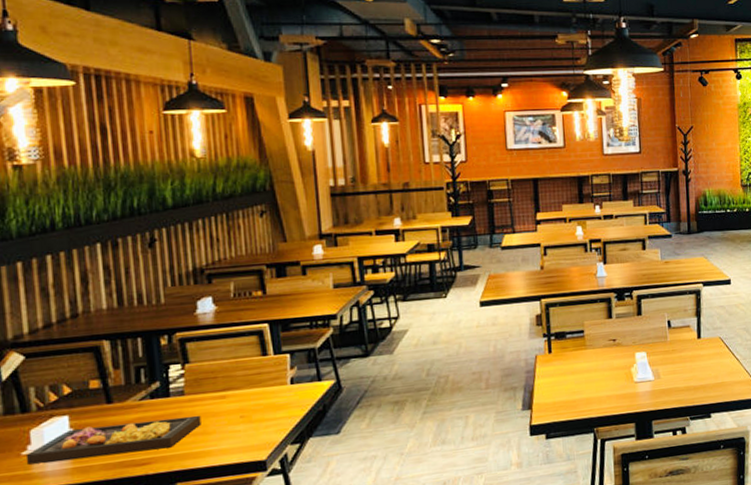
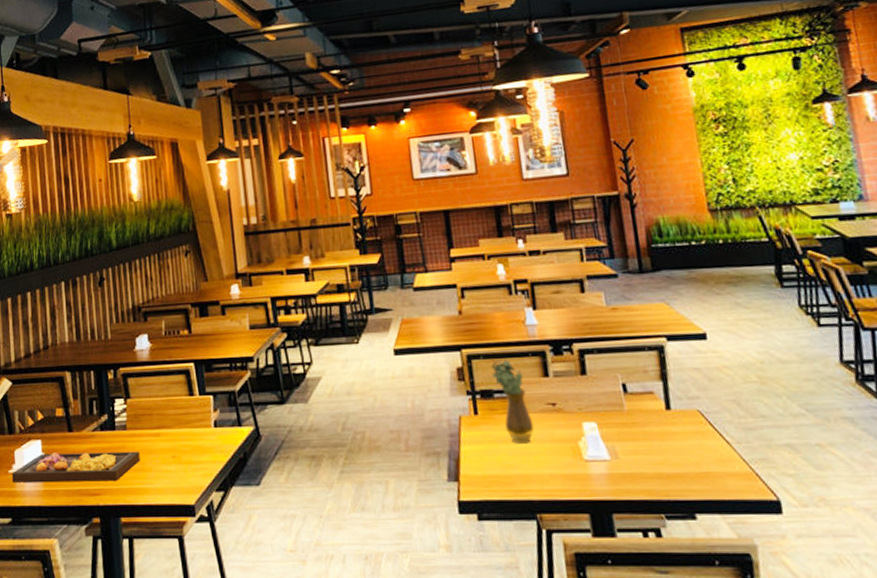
vase: none [566,305,597,374] -> present [491,358,534,444]

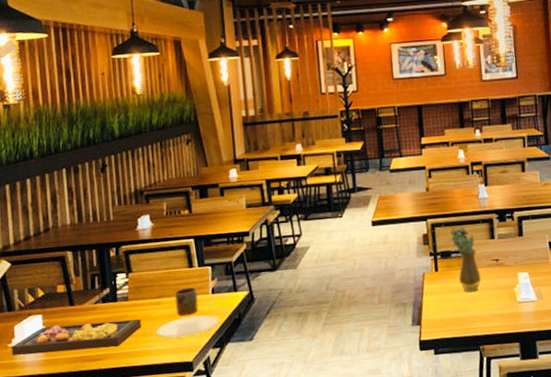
plate: none [156,451,224,476] -> present [156,314,220,339]
mug: none [174,419,200,451] -> present [174,287,199,316]

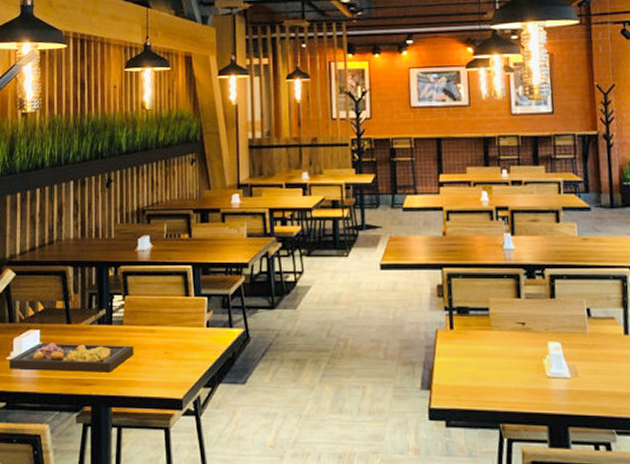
plate: present [156,314,220,339] -> none [148,349,213,372]
mug: present [174,287,199,316] -> none [169,318,192,347]
vase: present [450,225,481,293] -> none [469,278,504,358]

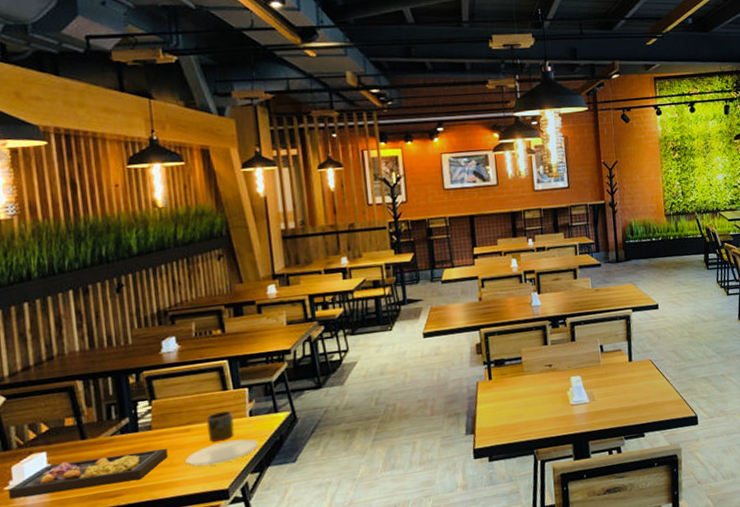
plate: none [148,349,213,372] -> present [186,439,259,467]
mug: none [169,318,192,347] -> present [206,411,234,442]

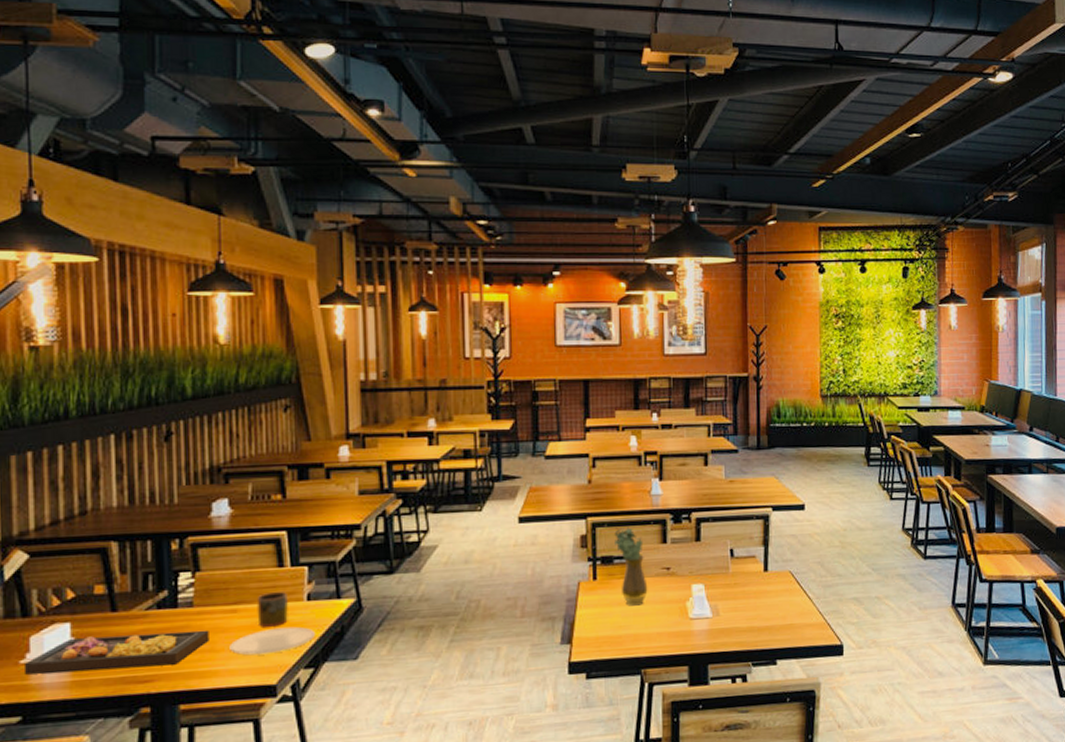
vase: none [504,333,535,399] -> present [614,526,648,606]

